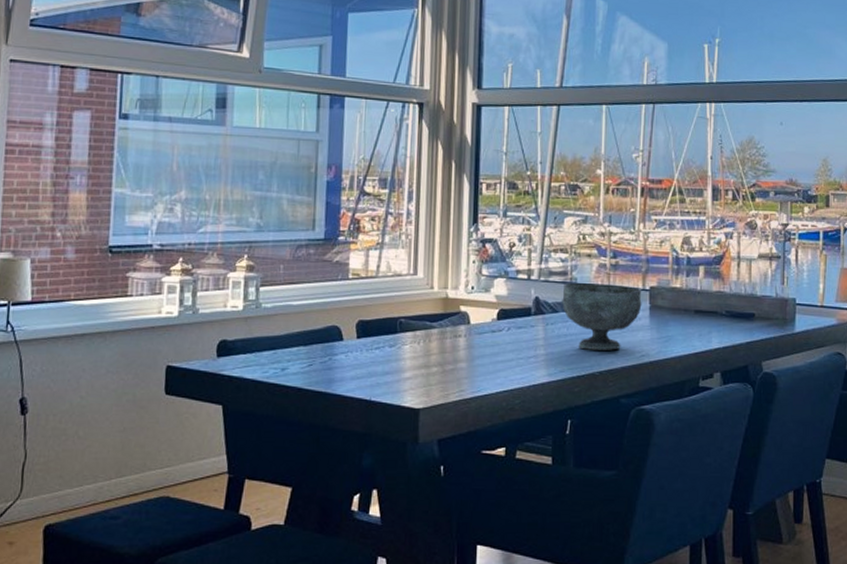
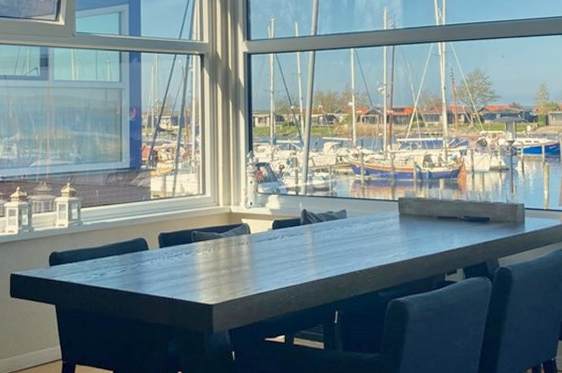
decorative bowl: present [562,283,642,350] -> none [325,197,393,252]

